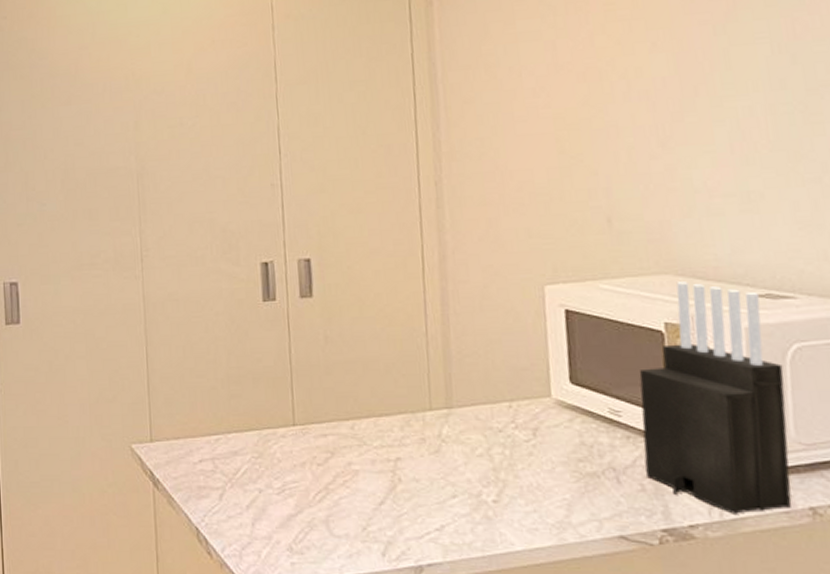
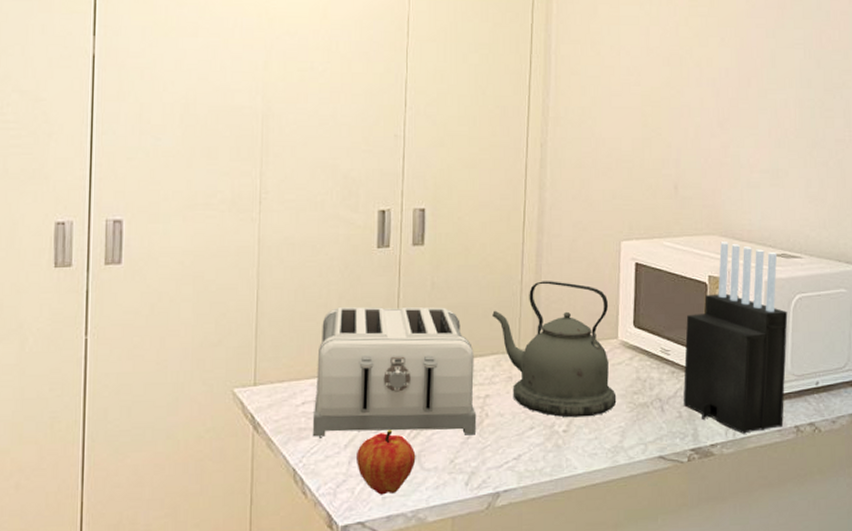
toaster: none [211,362,389,501] -> present [312,306,477,437]
fruit: none [260,492,324,561] -> present [357,430,416,495]
kettle: none [396,332,557,486] -> present [492,281,617,418]

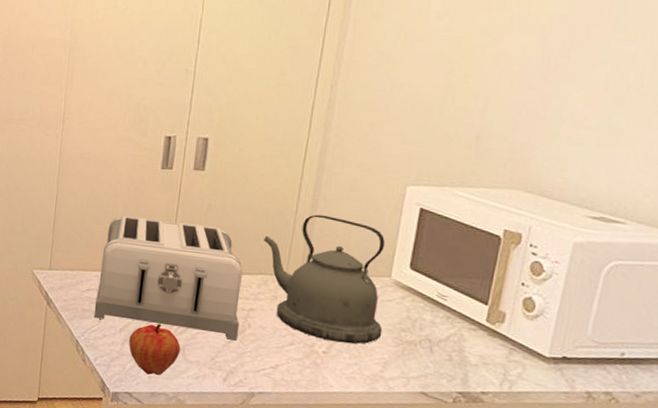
knife block: present [683,242,788,434] -> none [455,197,597,390]

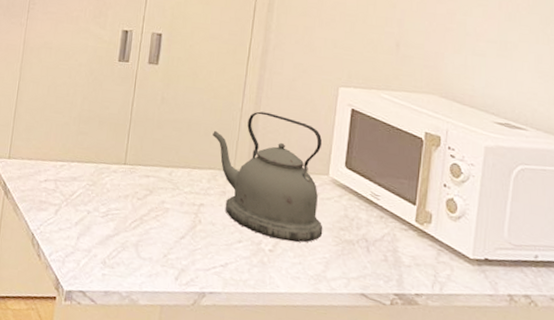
toaster: present [94,215,243,341] -> none [50,105,193,237]
fruit: present [129,323,181,375] -> none [84,217,135,273]

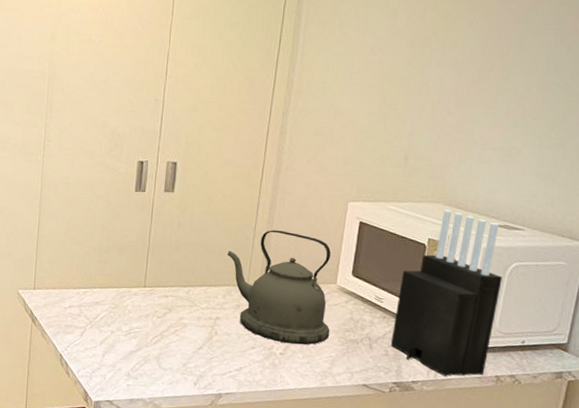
knife block: none [389,102,508,292] -> present [390,210,503,376]

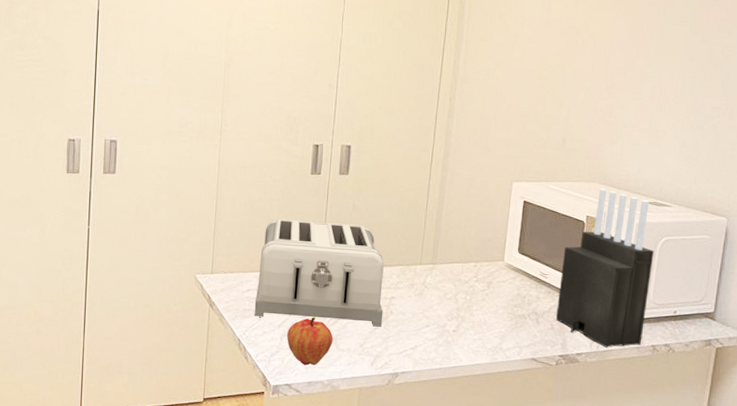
toaster: none [76,235,209,347] -> present [254,218,384,327]
fruit: none [109,335,156,383] -> present [287,317,333,366]
kettle: present [227,230,331,345] -> none [401,210,499,322]

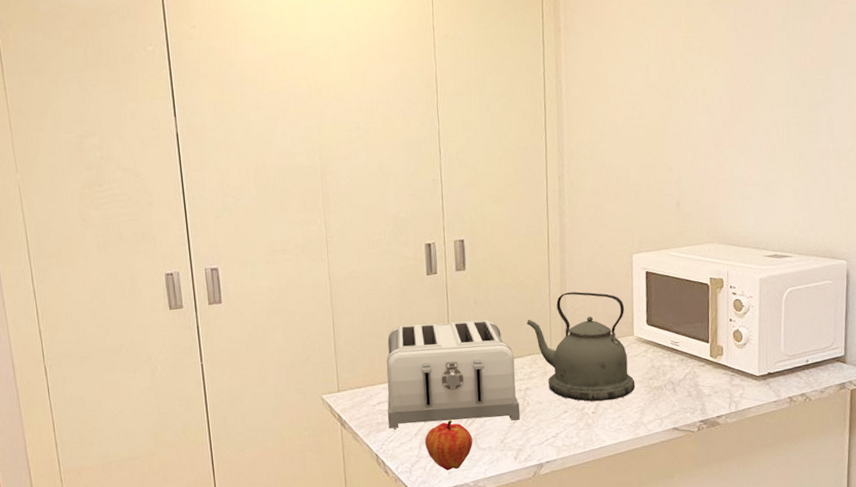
kettle: none [401,210,499,322] -> present [527,291,636,402]
knife block: present [555,188,654,347] -> none [691,248,781,406]

